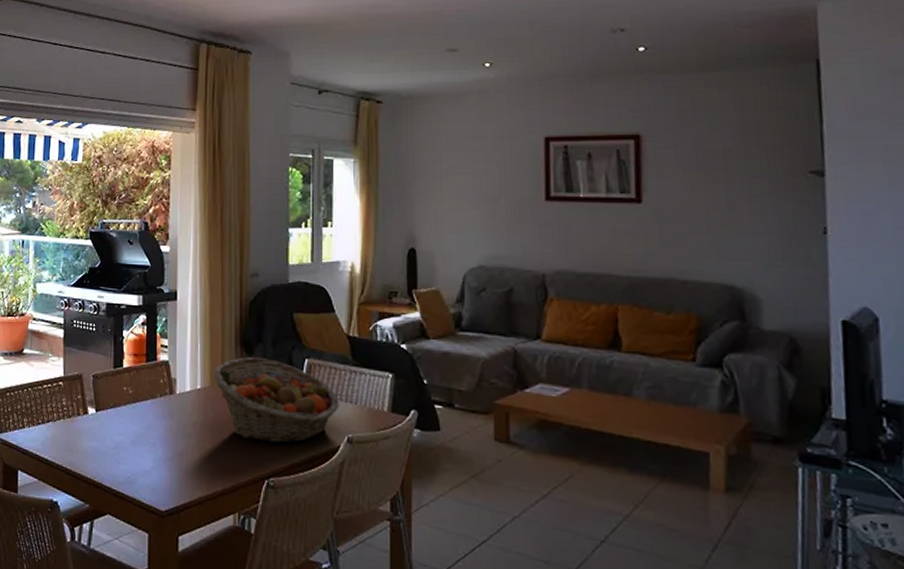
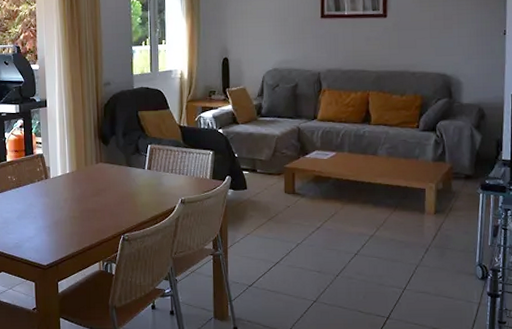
fruit basket: present [213,357,339,444] -> none [78,146,175,209]

